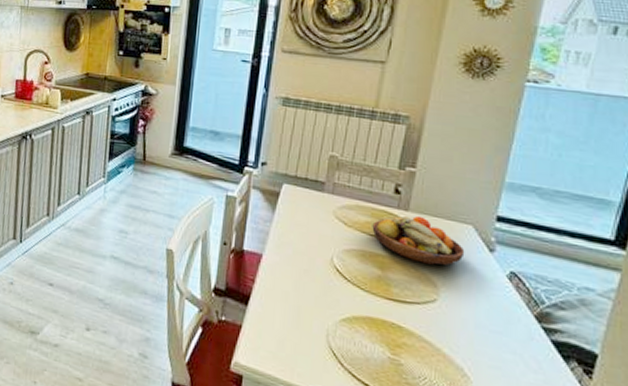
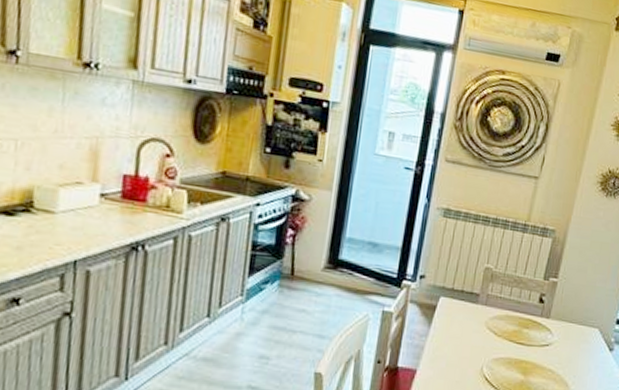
fruit bowl: present [372,215,465,265] -> none [518,322,592,366]

